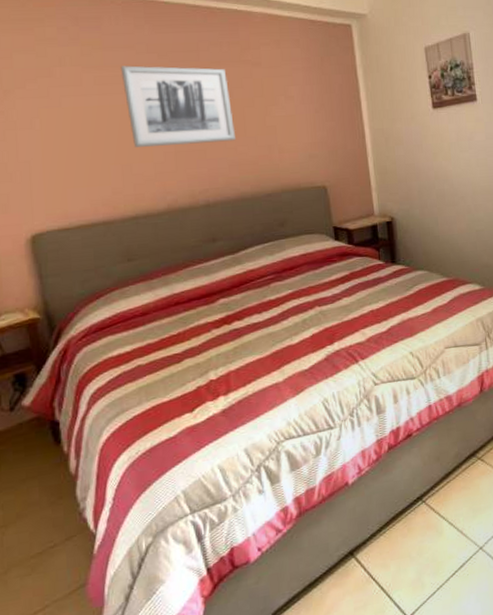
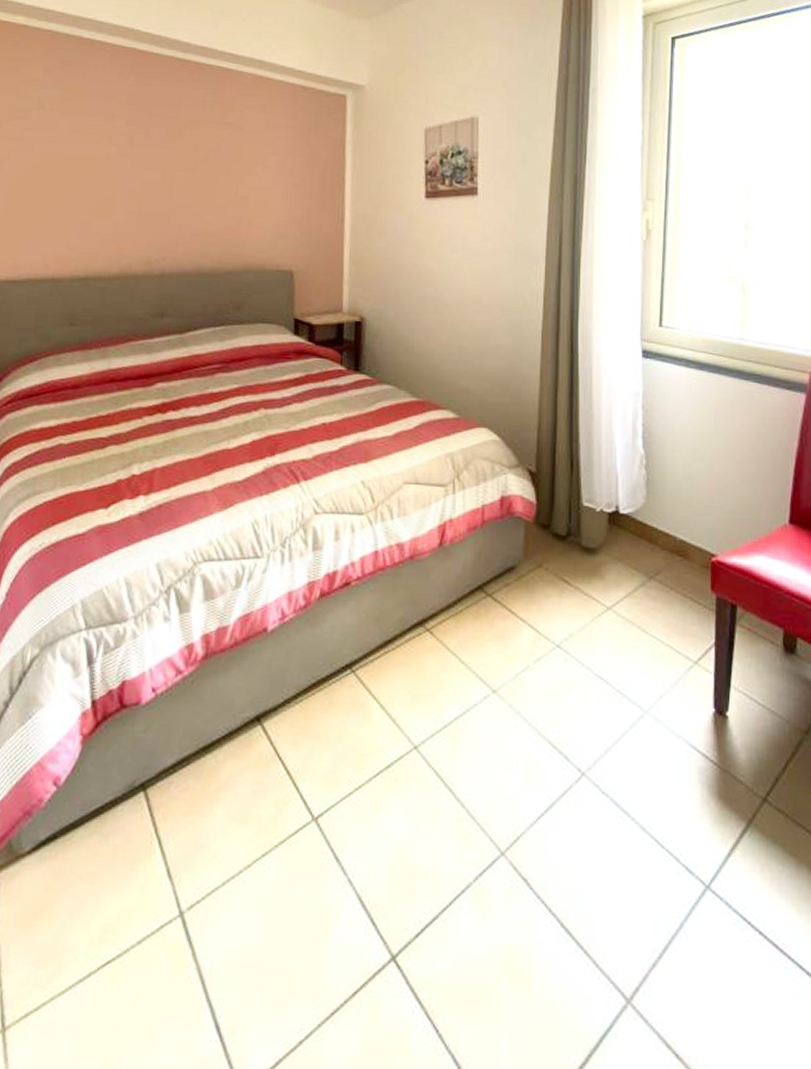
wall art: present [120,65,237,147] -> none [96,115,205,208]

